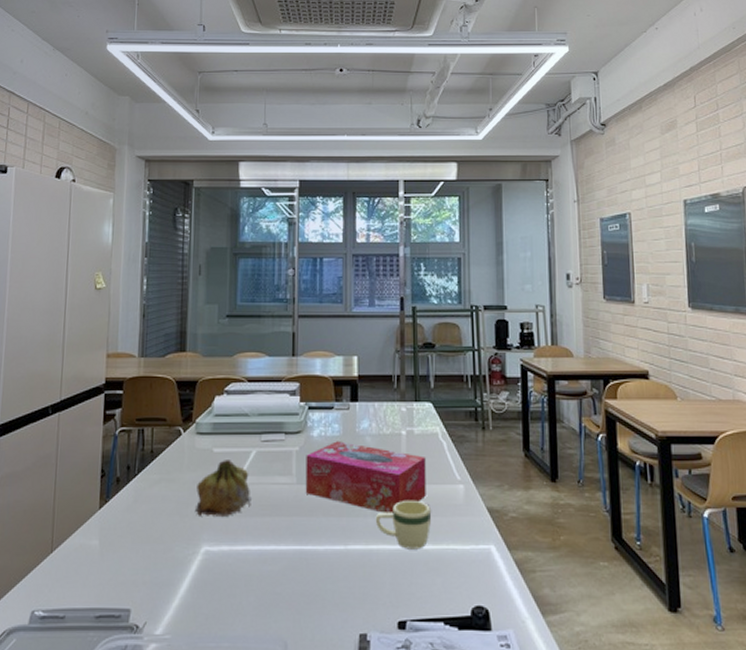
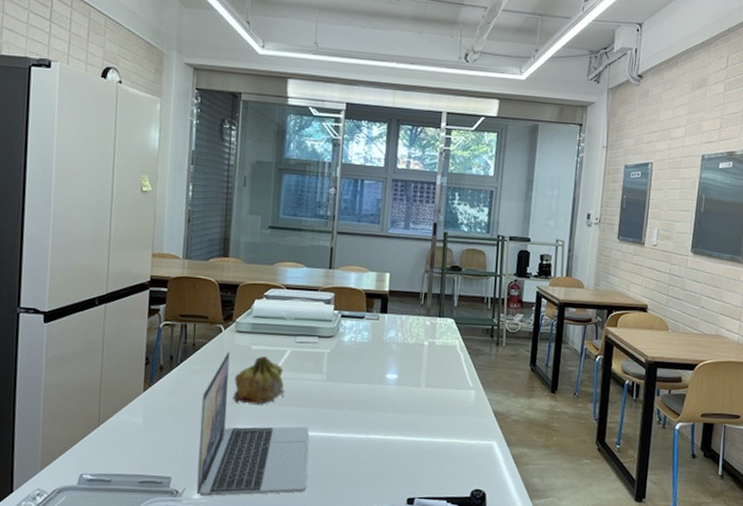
laptop: none [158,456,282,631] -> present [196,351,309,497]
tissue box: present [305,441,426,513] -> none [334,347,444,411]
mug: present [376,500,431,549] -> none [395,400,444,442]

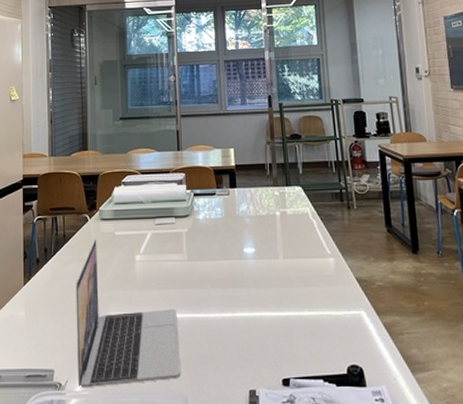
fruit: present [232,356,285,406] -> none [102,241,150,291]

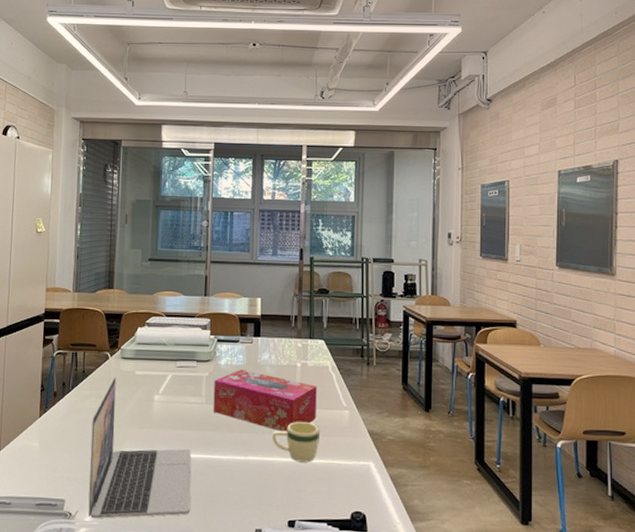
tissue box: none [194,223,301,284] -> present [213,369,317,432]
mug: none [258,272,307,316] -> present [273,421,319,463]

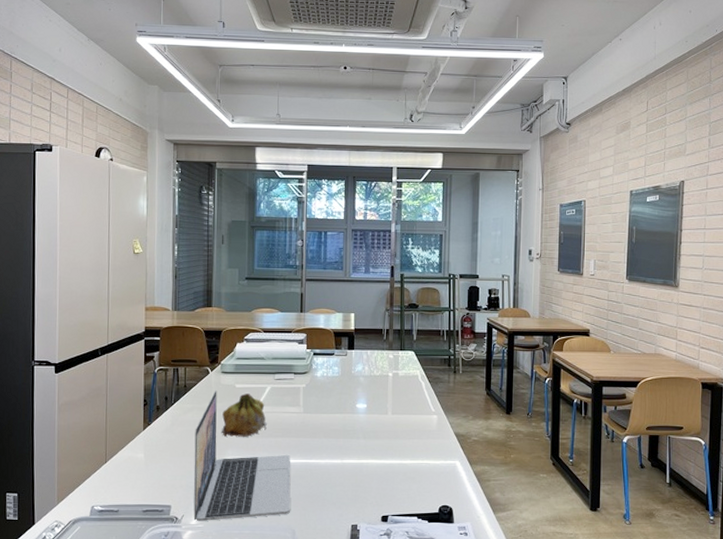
fruit: none [119,381,167,429] -> present [221,393,267,438]
tissue box: present [213,369,317,432] -> none [310,380,408,436]
mug: present [273,421,319,463] -> none [367,426,410,463]

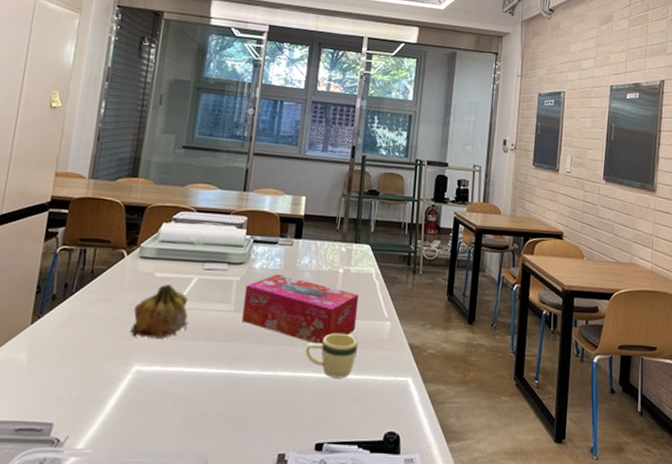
laptop: present [193,390,291,522] -> none [80,279,213,446]
tissue box: none [310,380,408,436] -> present [241,274,359,344]
mug: none [367,426,410,463] -> present [306,332,358,379]

